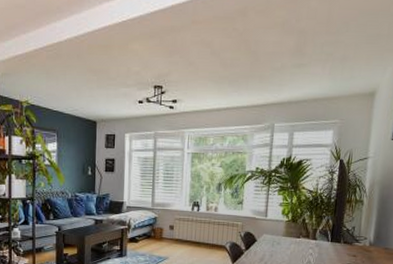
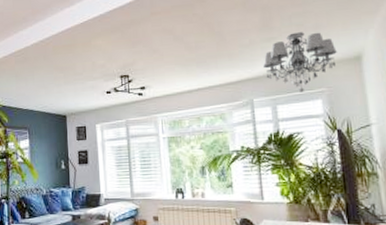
chandelier: none [289,61,356,122] -> present [263,32,337,93]

